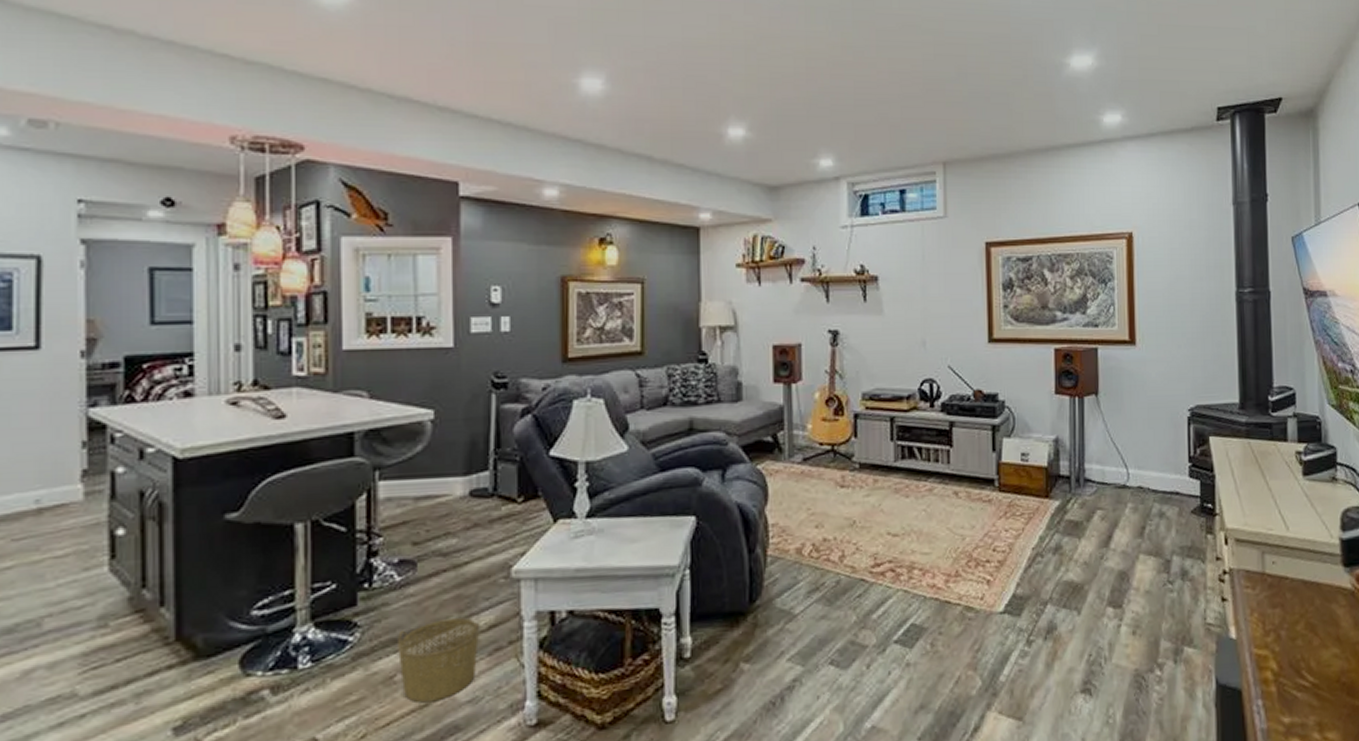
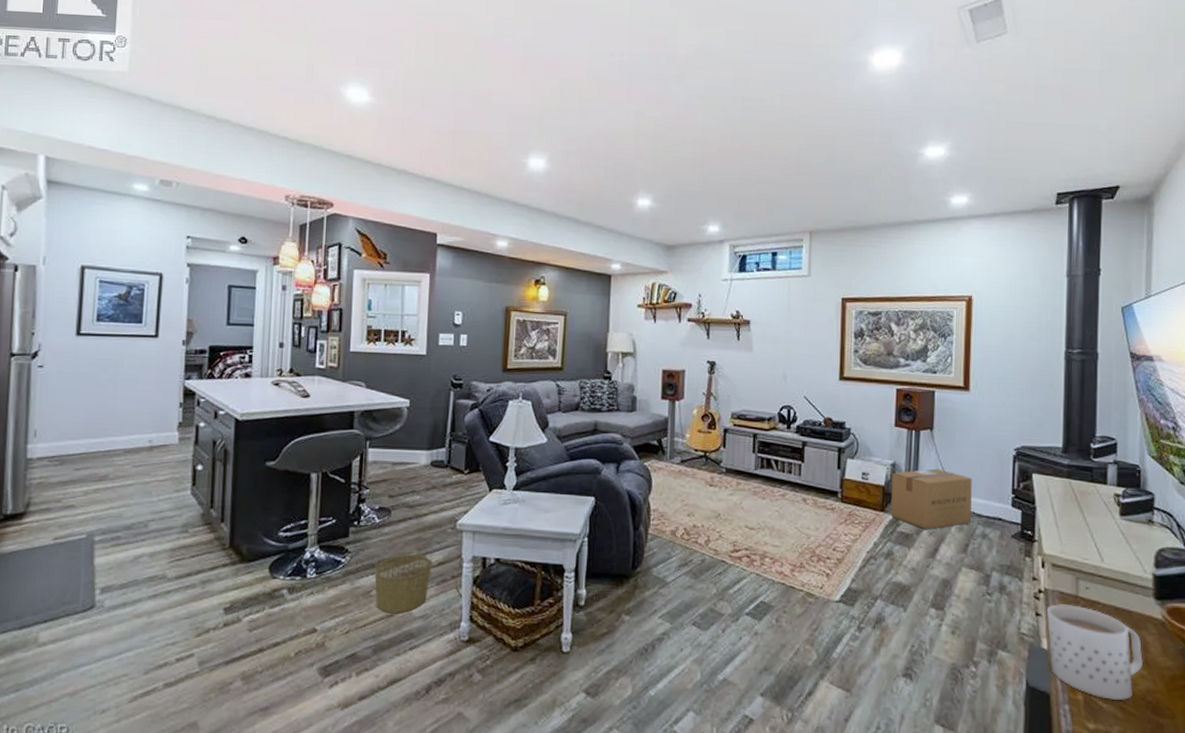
box: none [1055,440,1146,515] -> present [891,469,972,530]
mug: none [1232,584,1336,687] -> present [1046,604,1144,700]

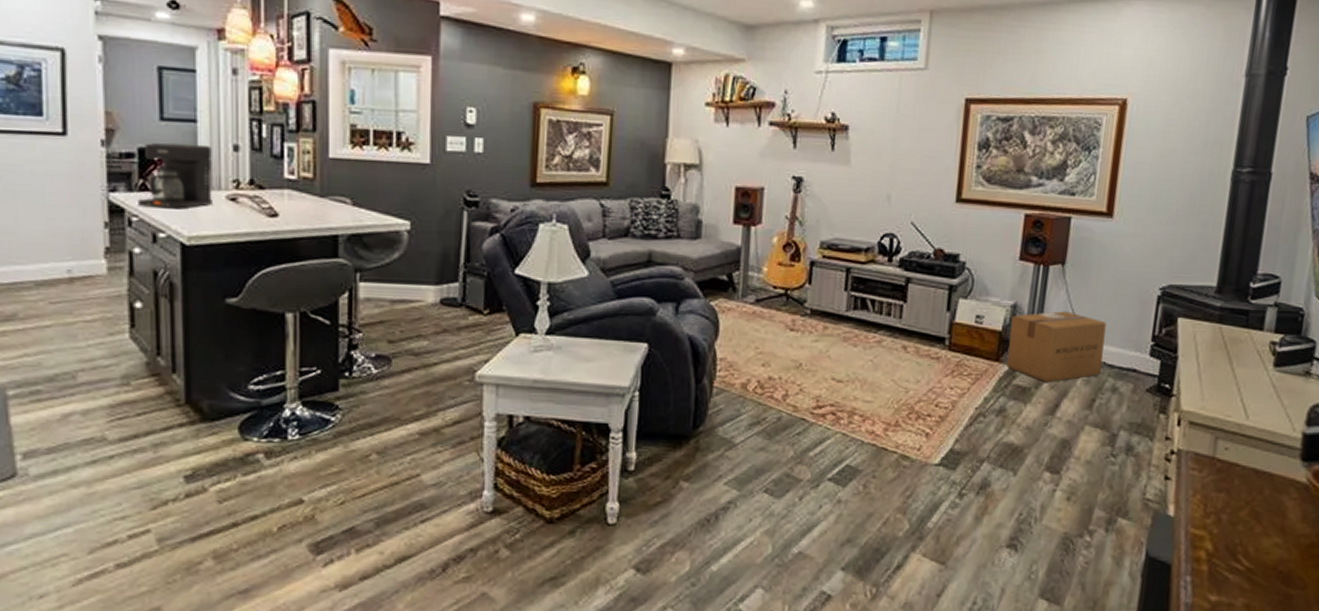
coffee maker: none [206,341,263,392] -> present [138,142,212,209]
basket: present [374,554,432,614] -> none [373,411,446,482]
mug: present [1046,604,1144,700] -> none [1175,467,1280,570]

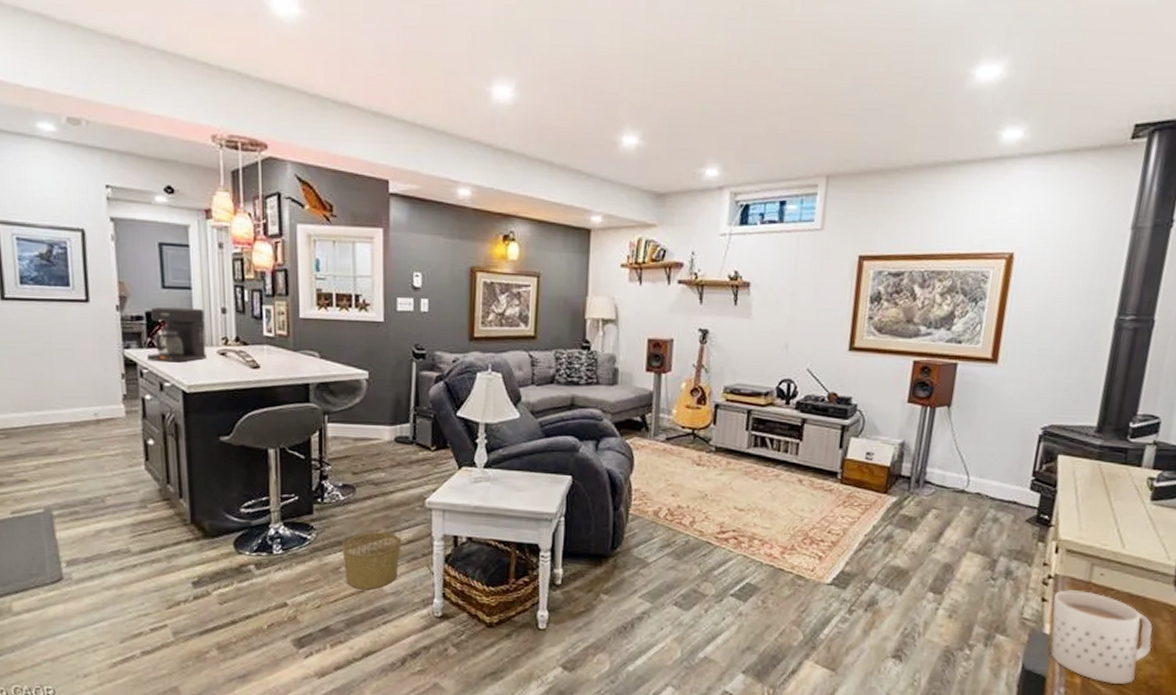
basket: none [373,411,446,482] -> present [342,532,402,590]
box: present [1007,311,1106,383] -> none [894,449,989,513]
mug: none [1175,467,1280,570] -> present [1050,590,1153,684]

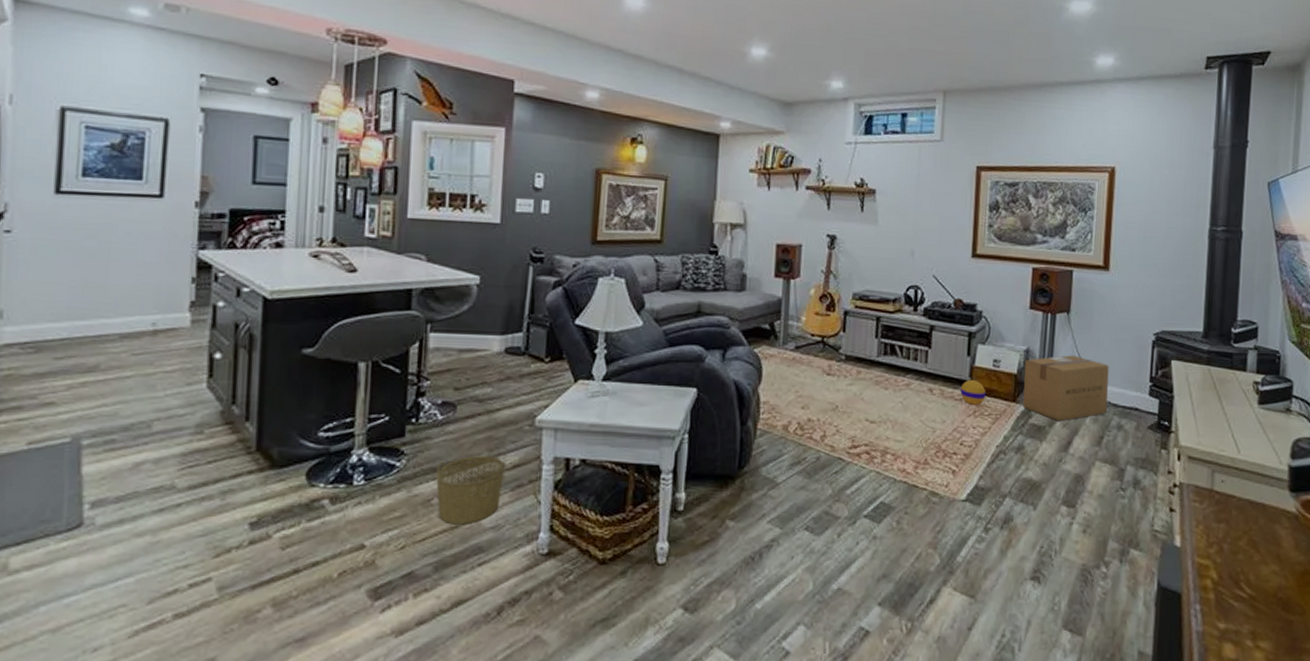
coffee maker: present [147,306,206,363] -> none [225,204,299,266]
toy ball: none [830,471,857,496] -> present [960,379,986,405]
box: none [894,449,989,513] -> present [1023,355,1109,422]
mug: present [1050,590,1153,684] -> none [1180,499,1276,598]

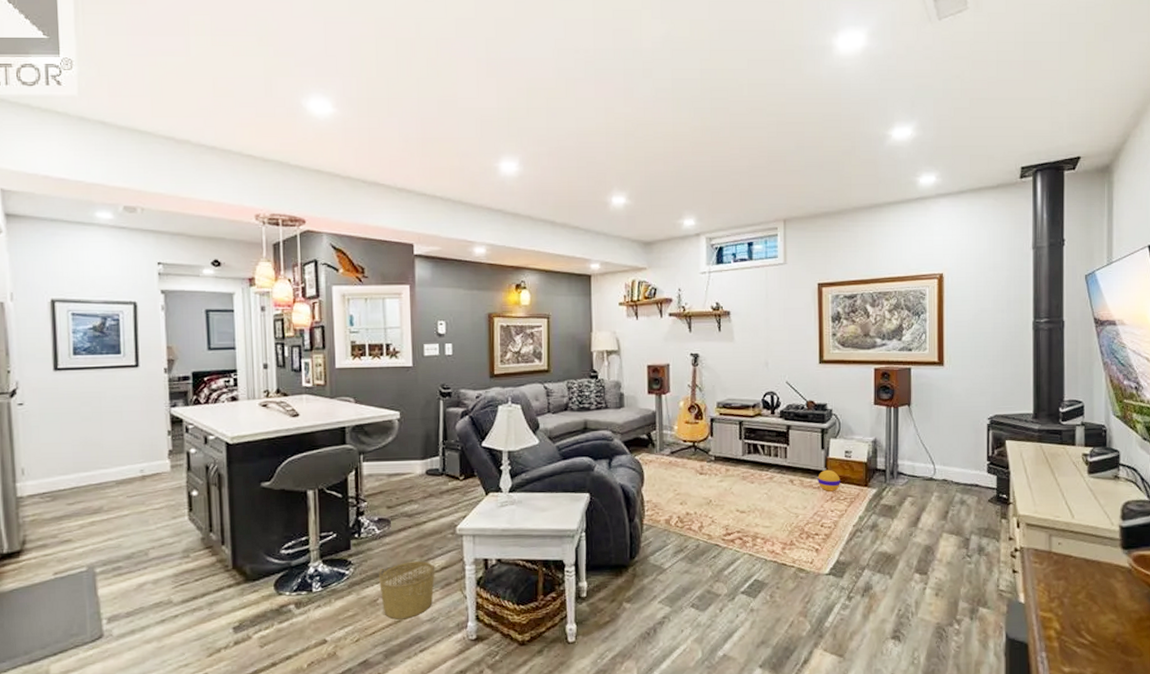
box: present [1023,355,1109,422] -> none [873,442,949,501]

